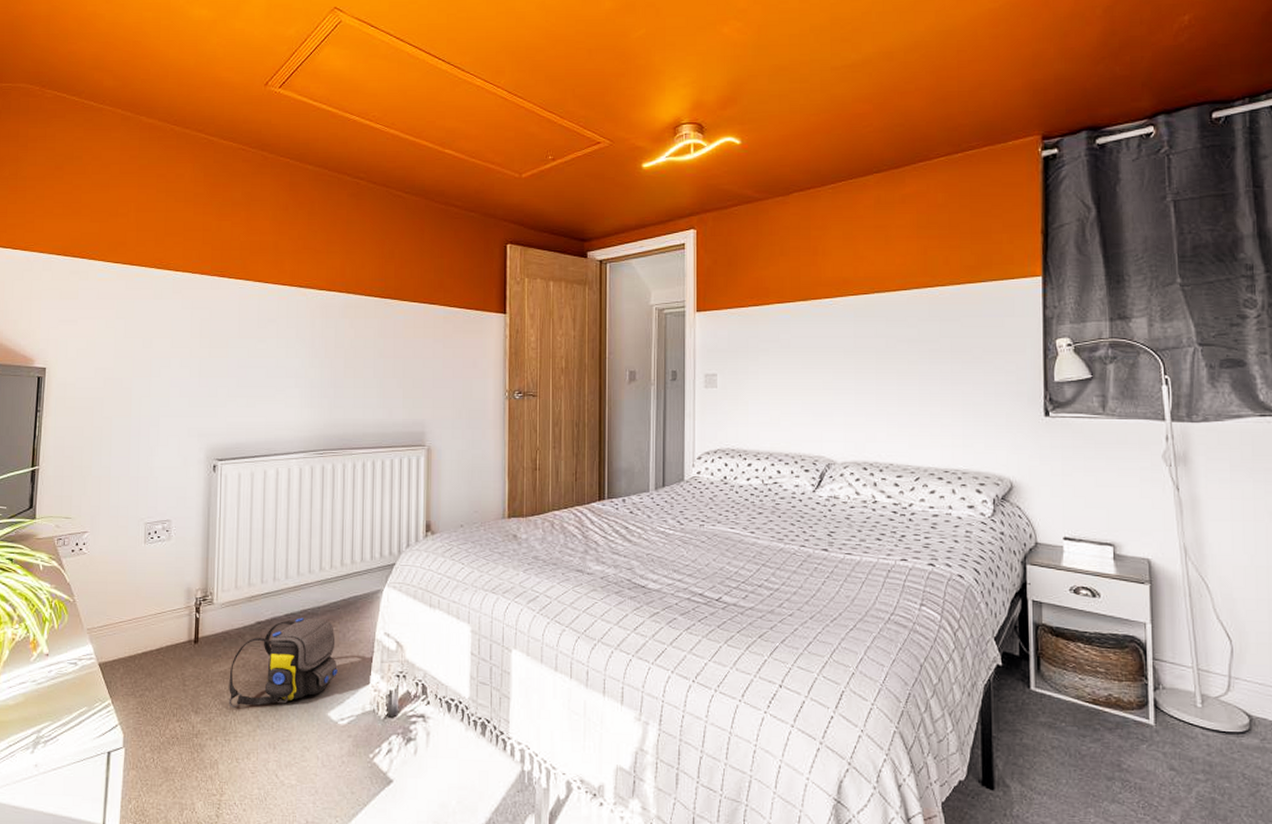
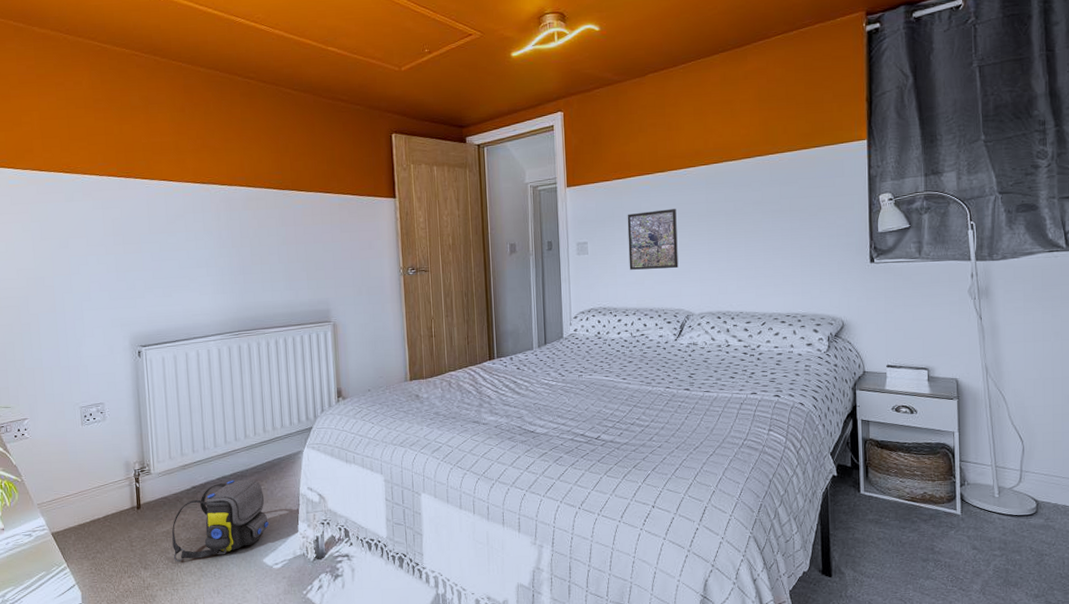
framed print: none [763,342,820,410] -> present [627,209,679,270]

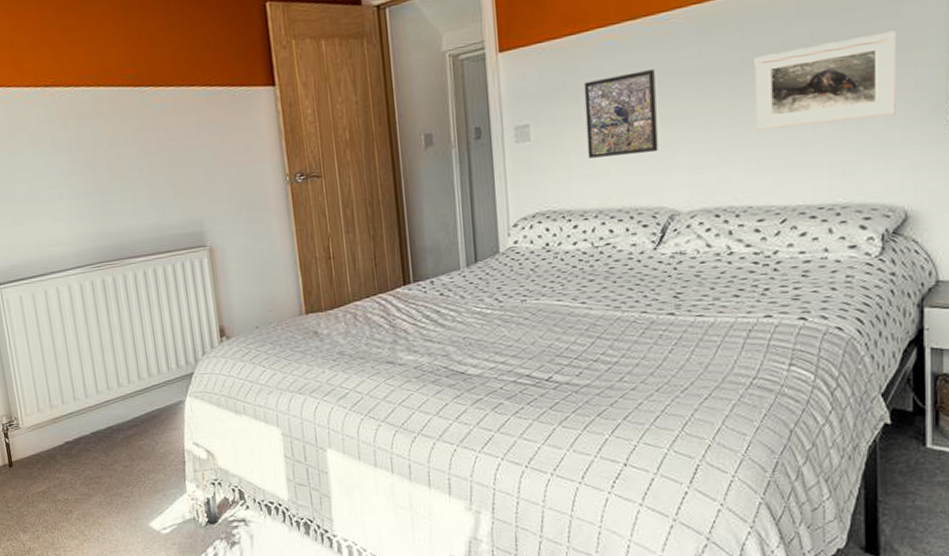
shoulder bag: present [171,479,269,562] -> none [48,433,153,525]
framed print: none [743,195,835,258] -> present [754,31,897,131]

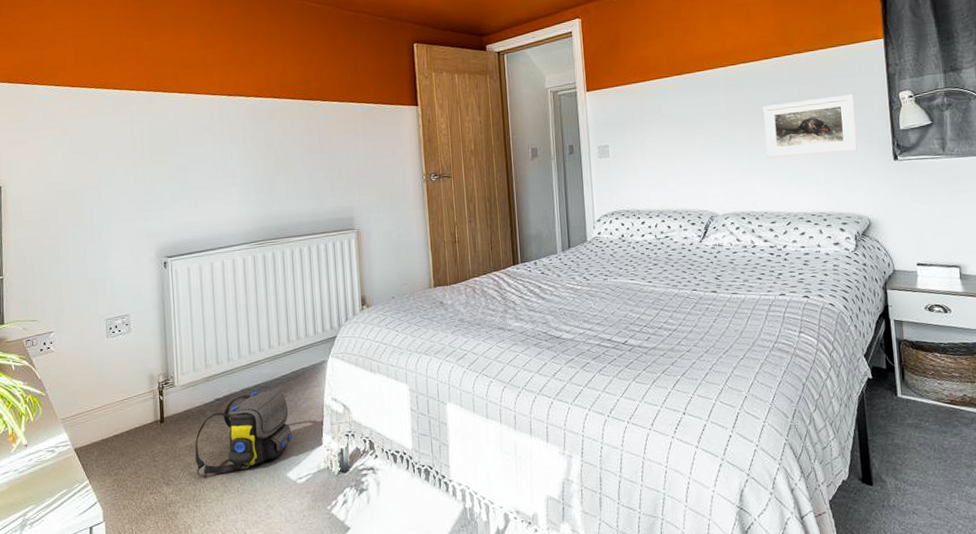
shoulder bag: none [48,433,153,525] -> present [195,390,293,477]
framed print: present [584,69,658,158] -> none [647,110,701,172]

